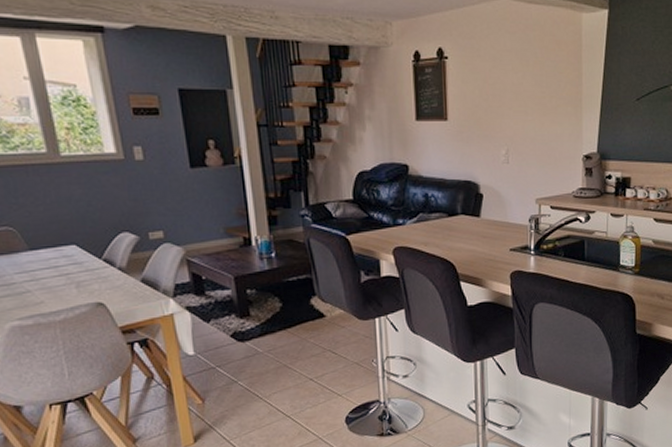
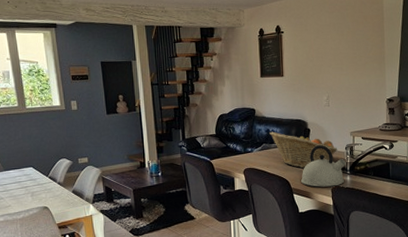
fruit basket: none [429,196,519,246] -> present [270,131,338,168]
kettle: none [469,215,530,272] -> present [300,144,346,187]

